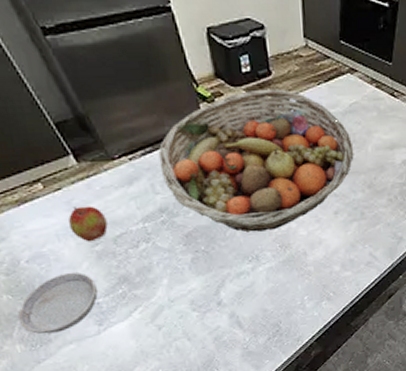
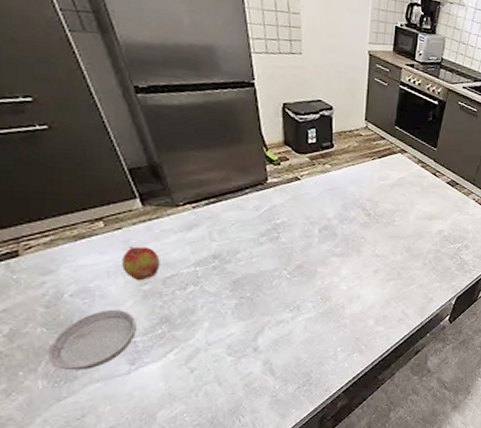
fruit basket: present [158,88,354,233] -> none [220,159,398,283]

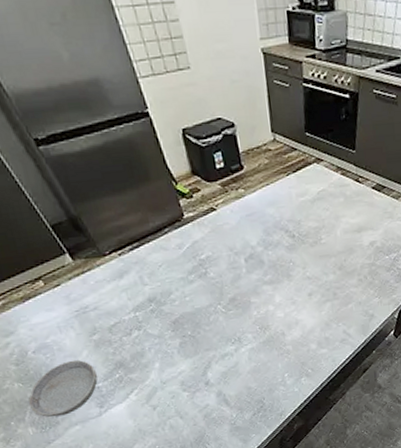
apple: present [122,246,160,281] -> none [68,299,103,332]

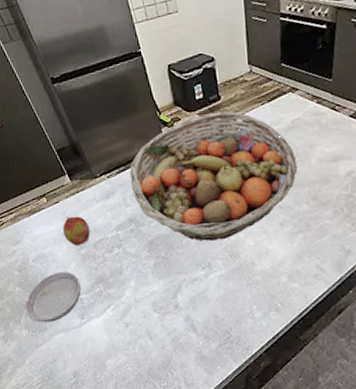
apple: none [68,299,103,332] -> present [63,216,90,246]
fruit basket: none [144,181,324,317] -> present [129,111,298,242]

